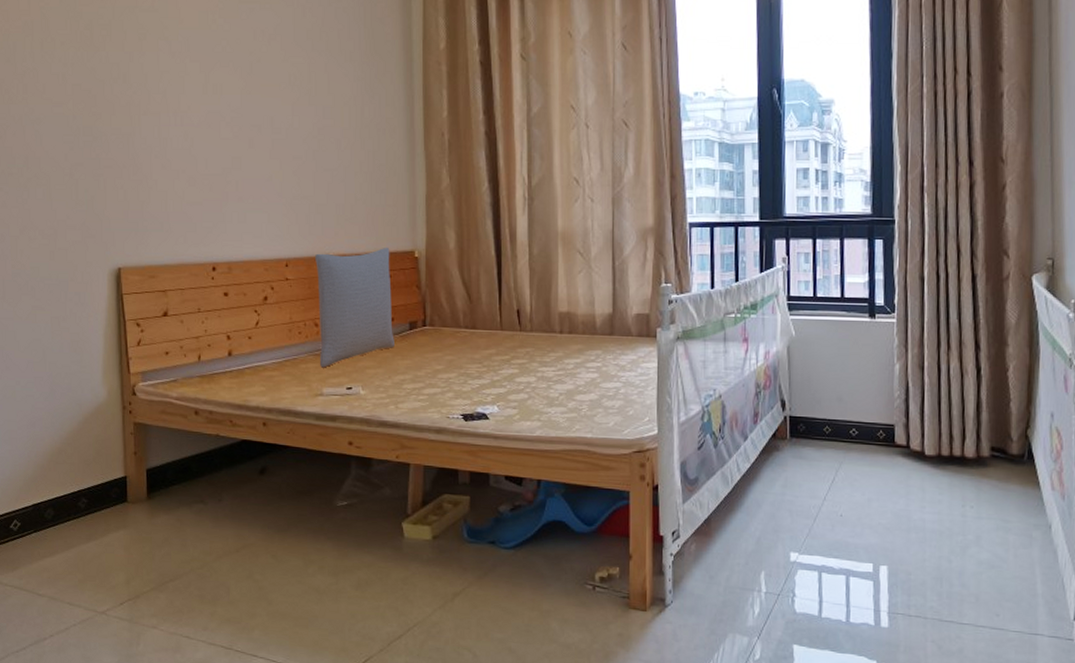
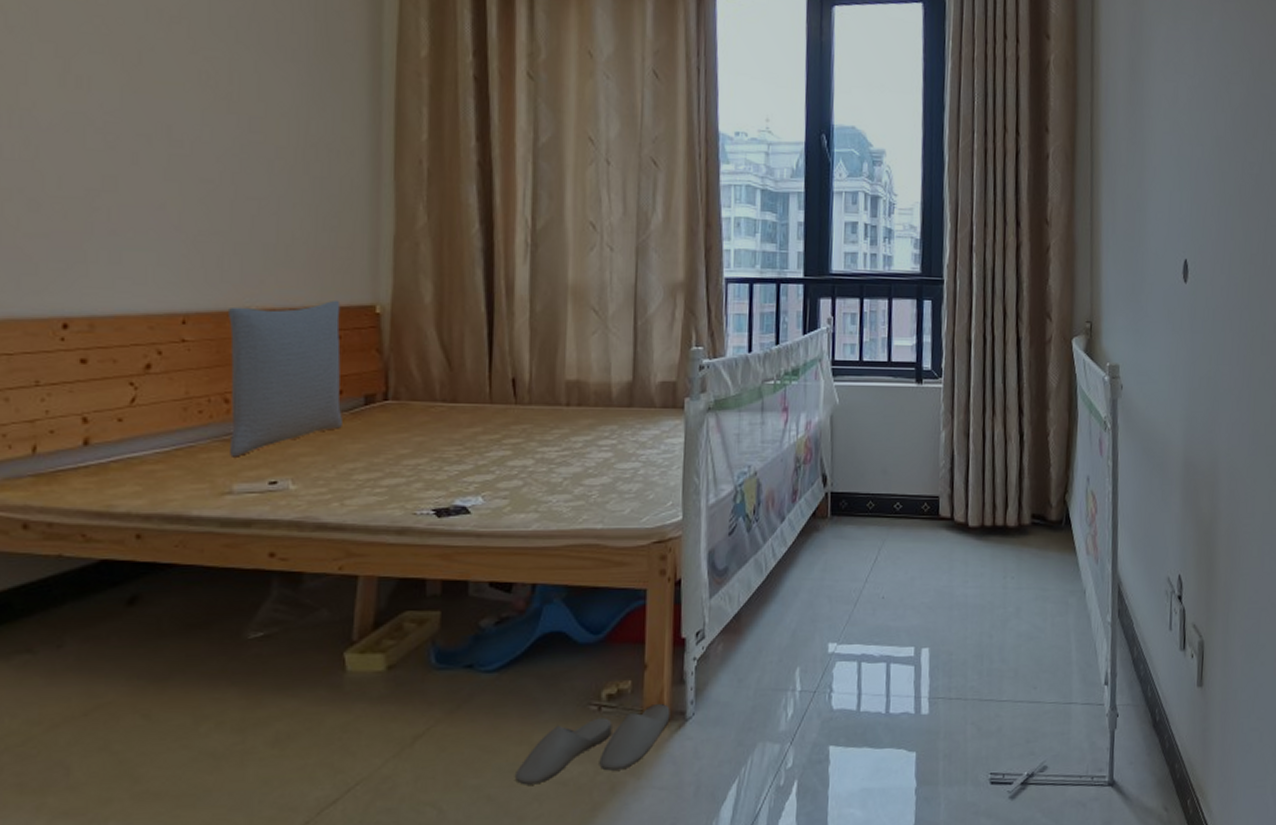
slippers: none [530,590,652,644] -> present [515,704,670,785]

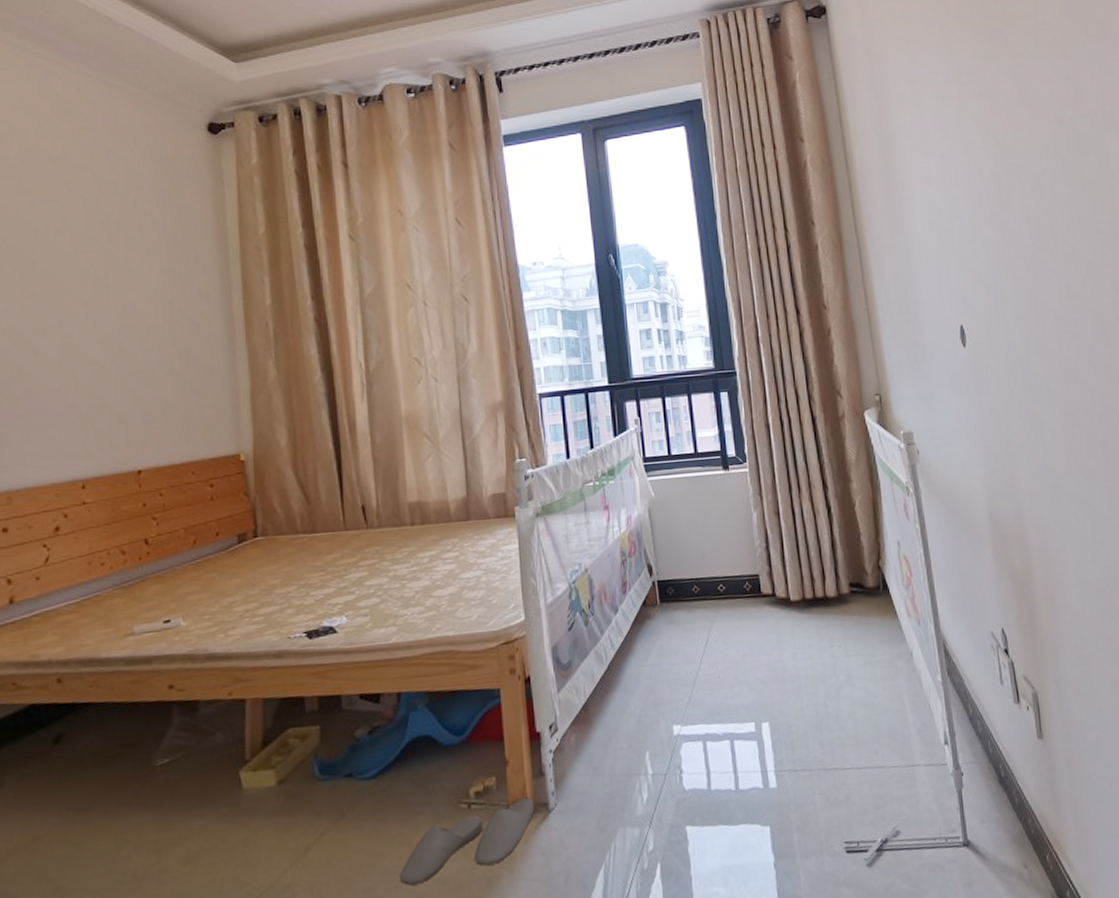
pillow: present [229,299,343,457] -> none [119,452,221,602]

